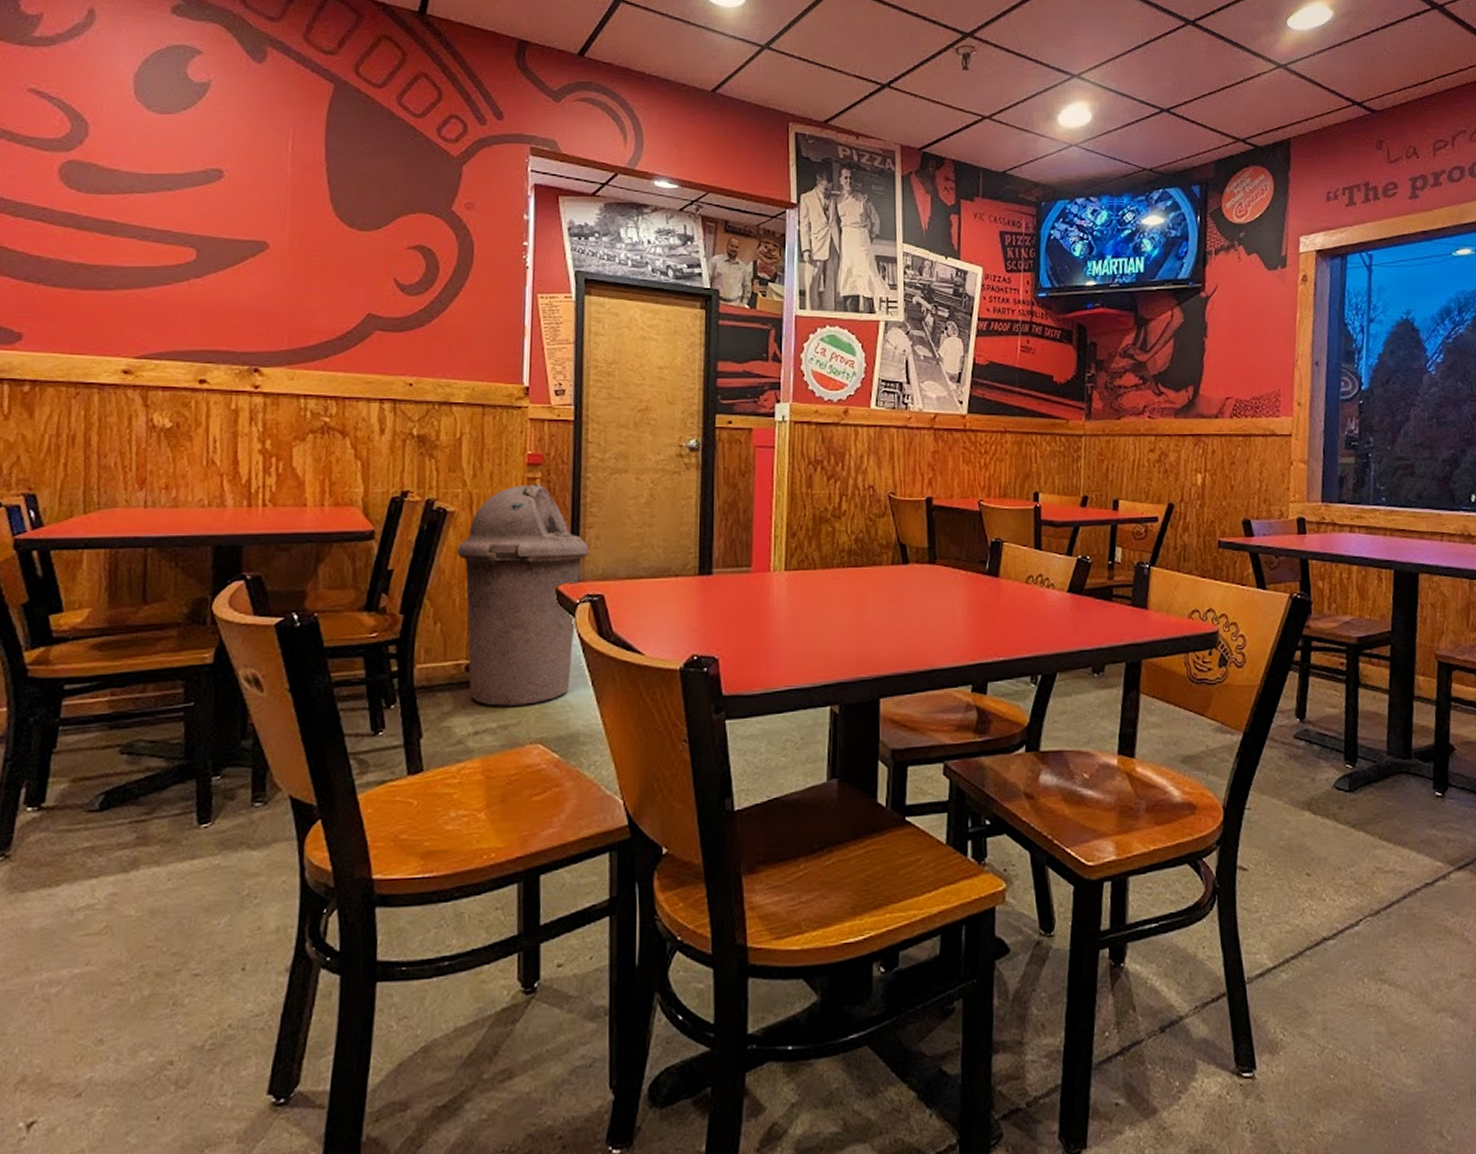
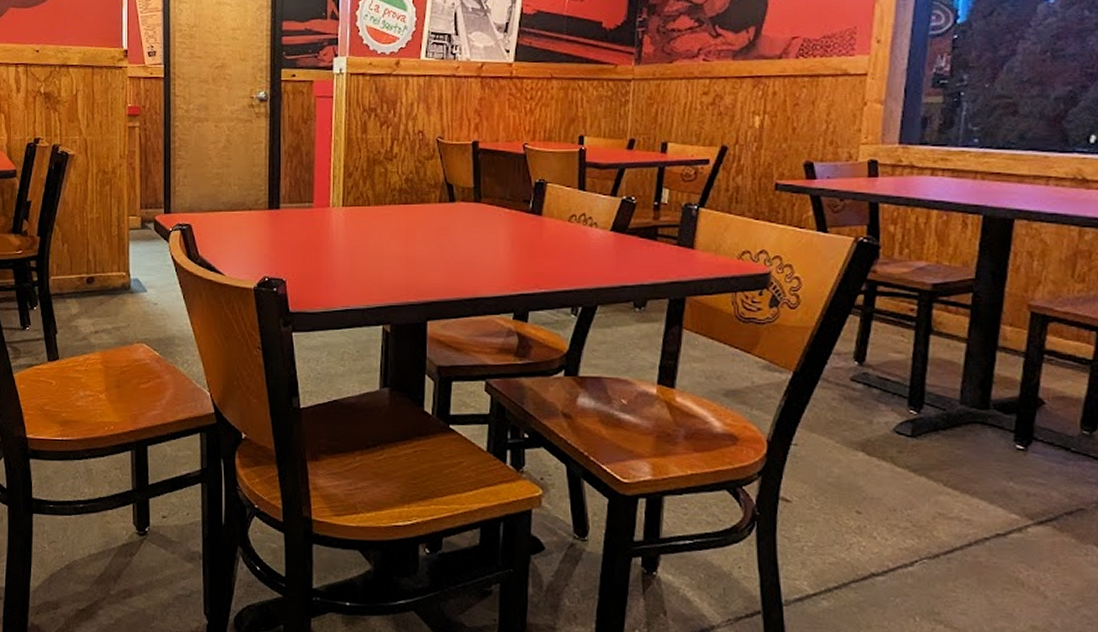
trash can: present [457,483,589,707] -> none [77,131,178,312]

